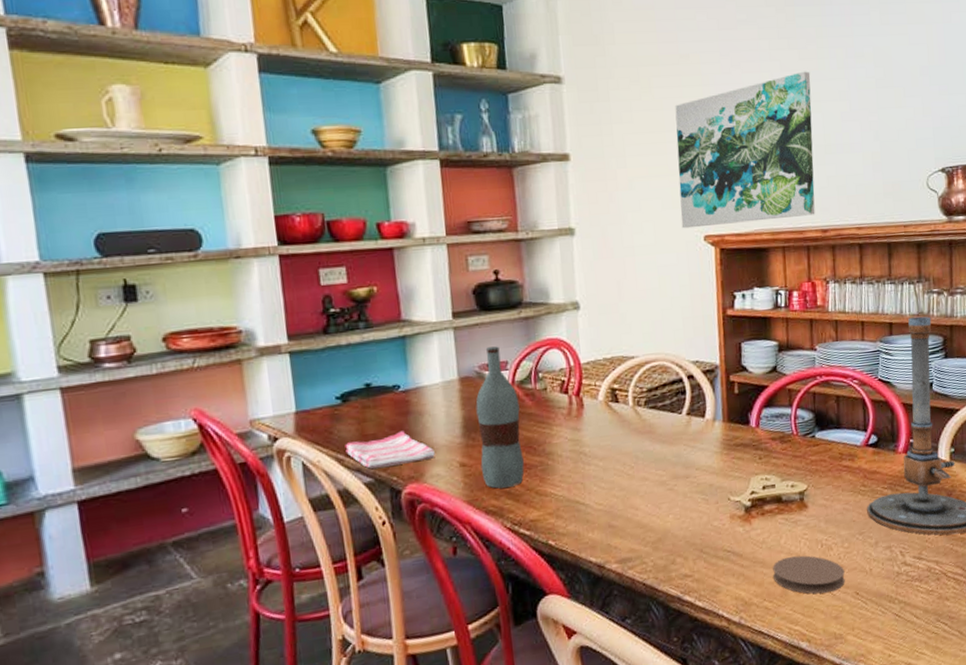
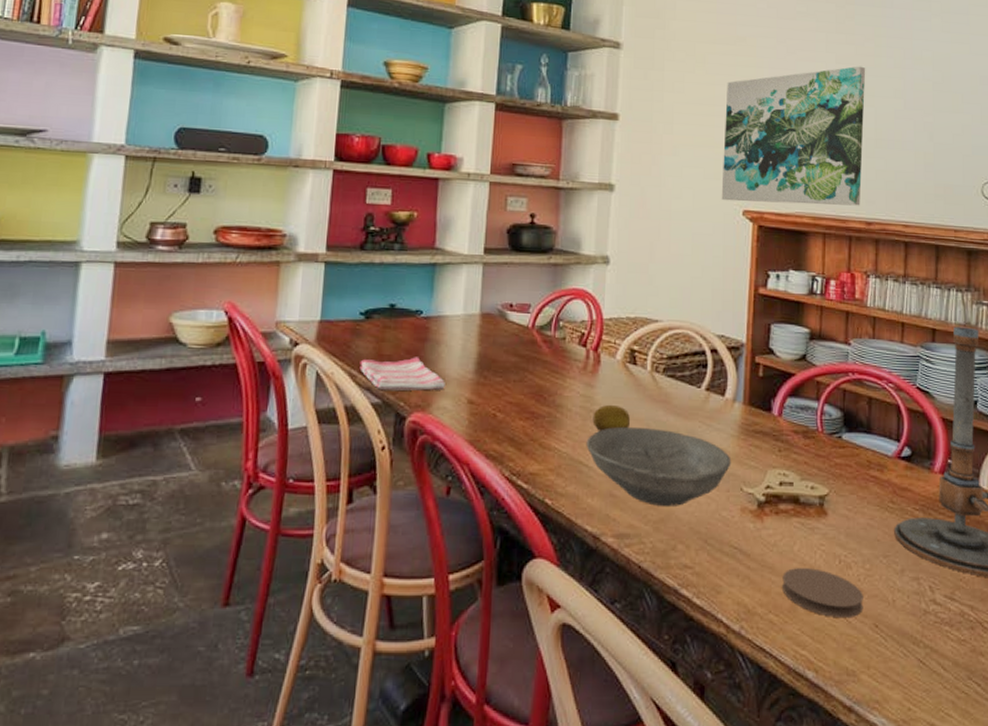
bottle: present [475,346,525,489] -> none [488,287,536,434]
bowl: none [580,458,718,528] -> present [586,426,732,506]
fruit: none [583,443,620,471] -> present [592,404,631,431]

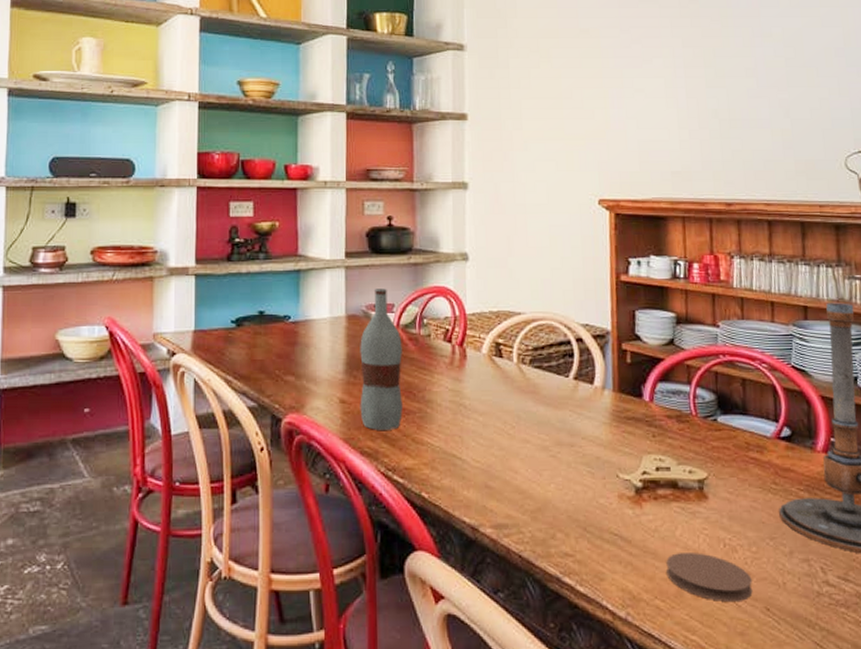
dish towel: present [359,357,445,391] -> none [234,360,317,393]
bottle: none [488,287,536,434] -> present [360,289,403,430]
bowl: present [586,426,732,506] -> none [458,418,605,496]
fruit: present [592,404,631,431] -> none [463,397,501,424]
wall art: present [721,66,866,206] -> none [573,48,719,191]

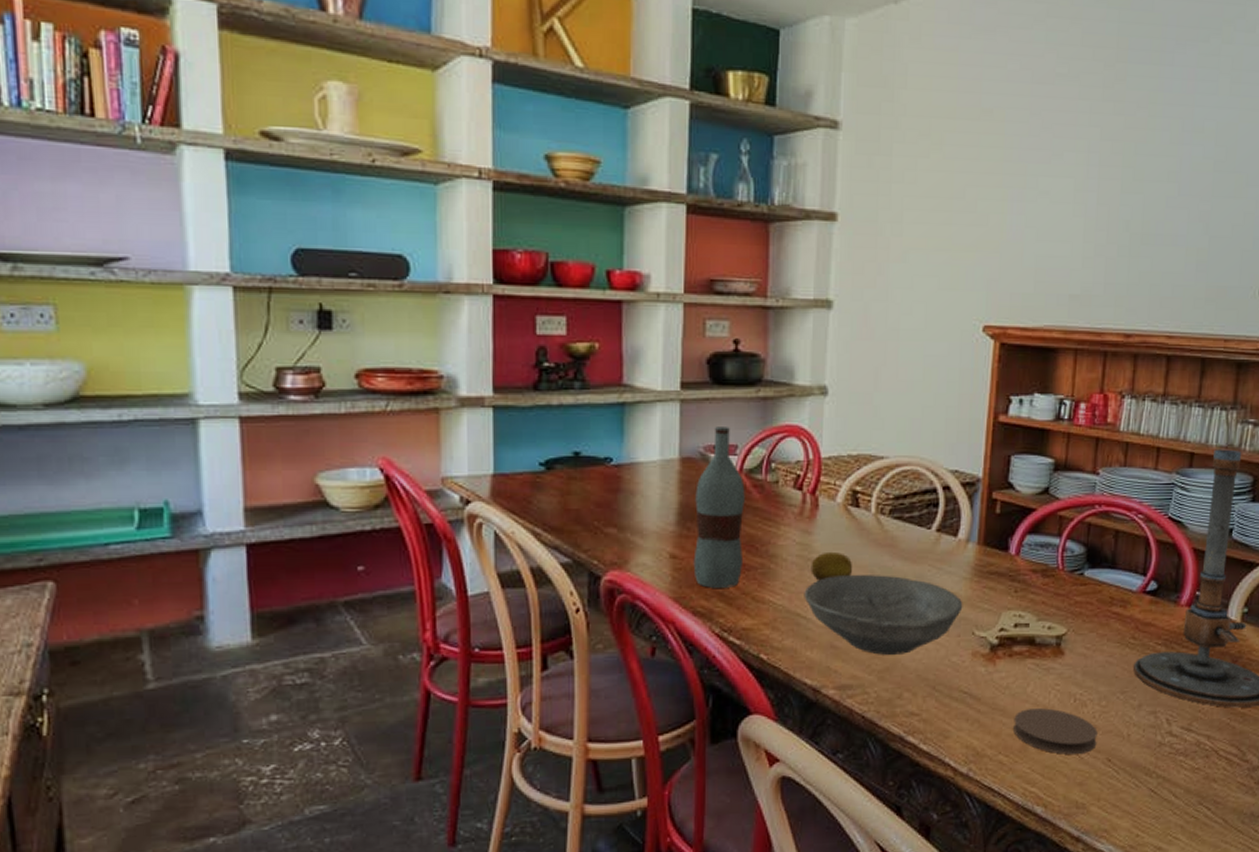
bowl: none [458,418,605,496] -> present [804,574,963,655]
fruit: none [463,397,501,424] -> present [811,551,853,581]

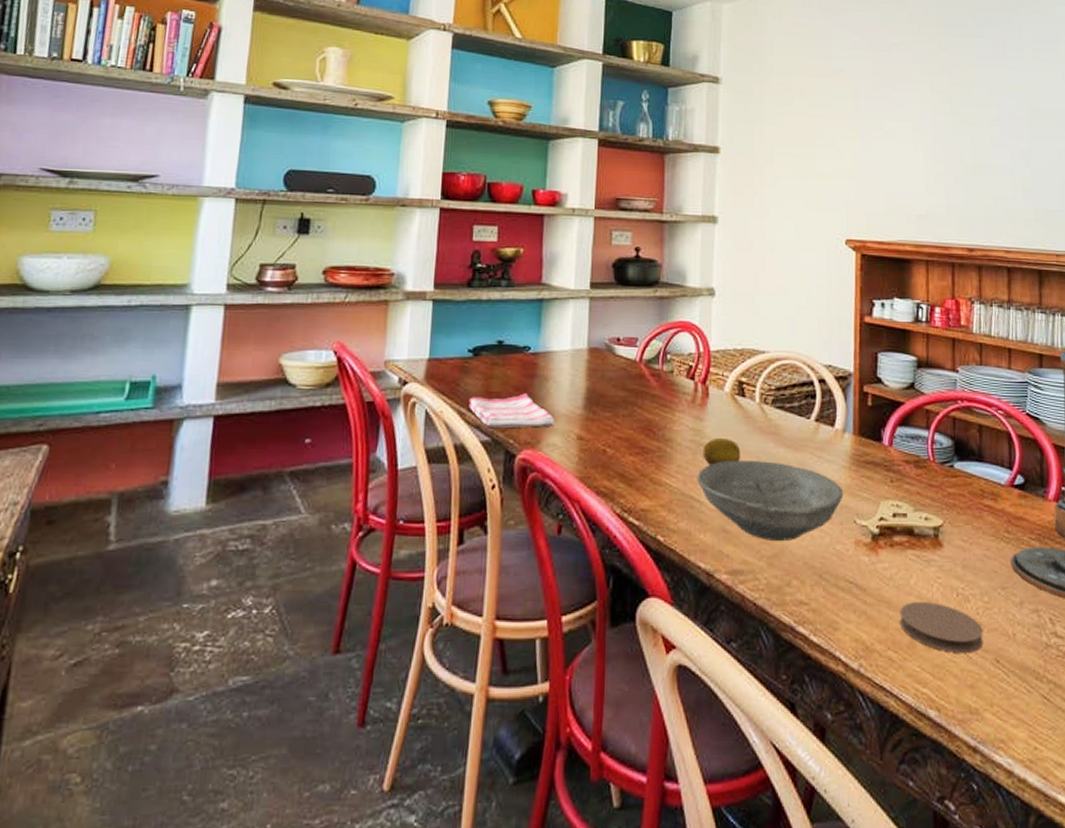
dish towel: none [544,510,643,548] -> present [468,393,554,428]
bottle: present [693,427,745,588] -> none [598,321,644,469]

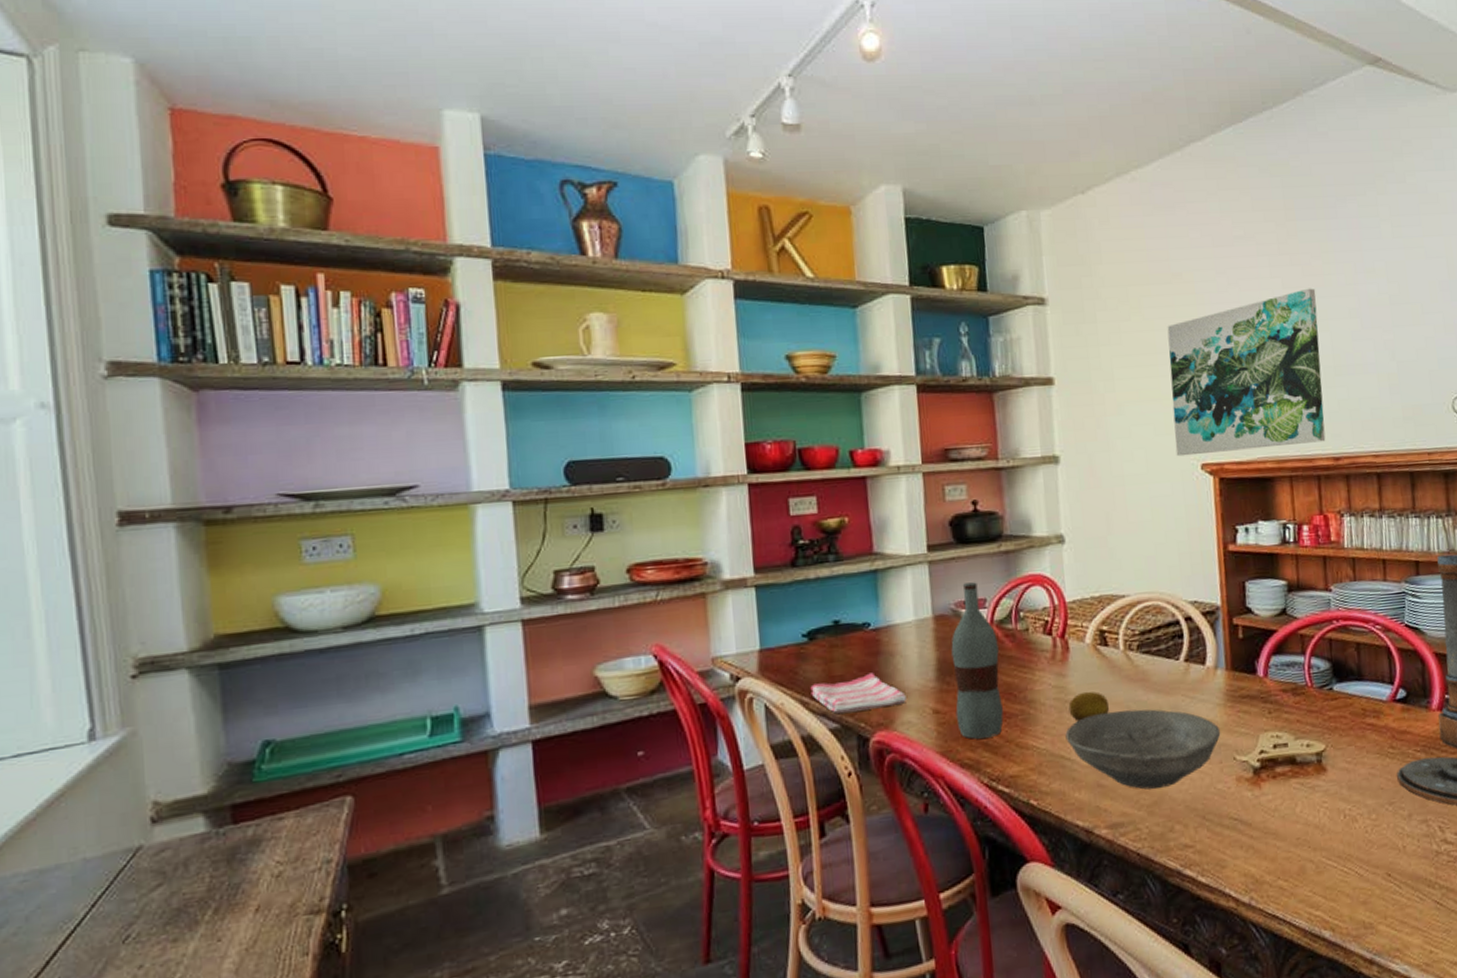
bottle: none [598,321,644,469] -> present [951,582,1004,739]
wall art: none [823,95,962,233] -> present [1167,288,1326,457]
coaster: present [900,602,984,653] -> none [1287,827,1374,874]

